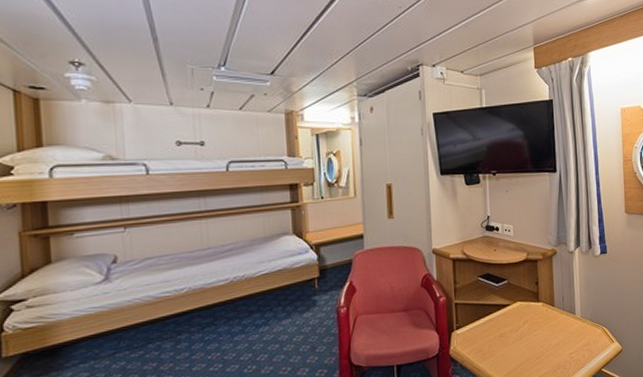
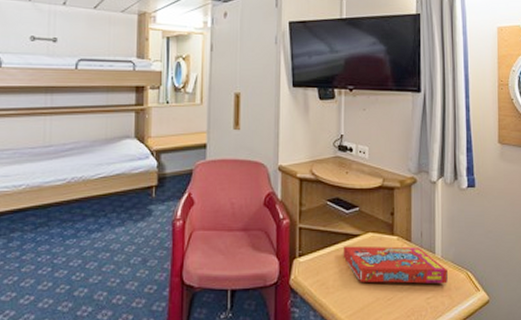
snack box: none [495,310,587,346] -> present [343,246,448,284]

